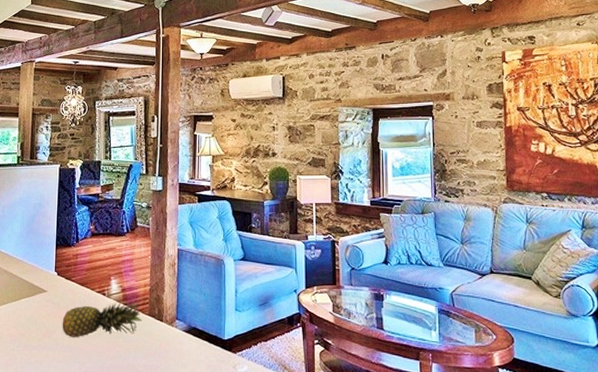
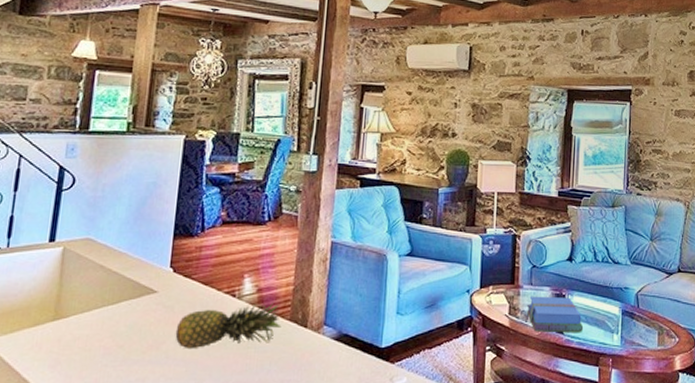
books: none [349,295,403,328] -> present [527,296,584,332]

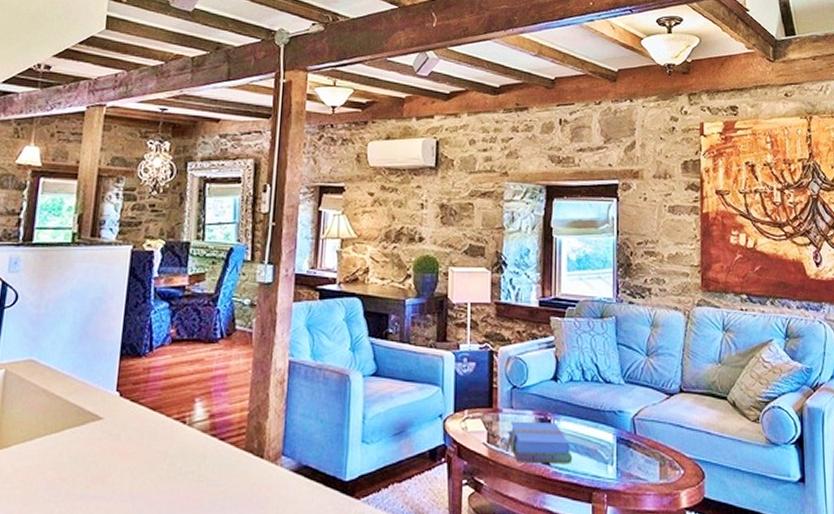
fruit: present [175,303,281,350] -> none [121,431,236,483]

